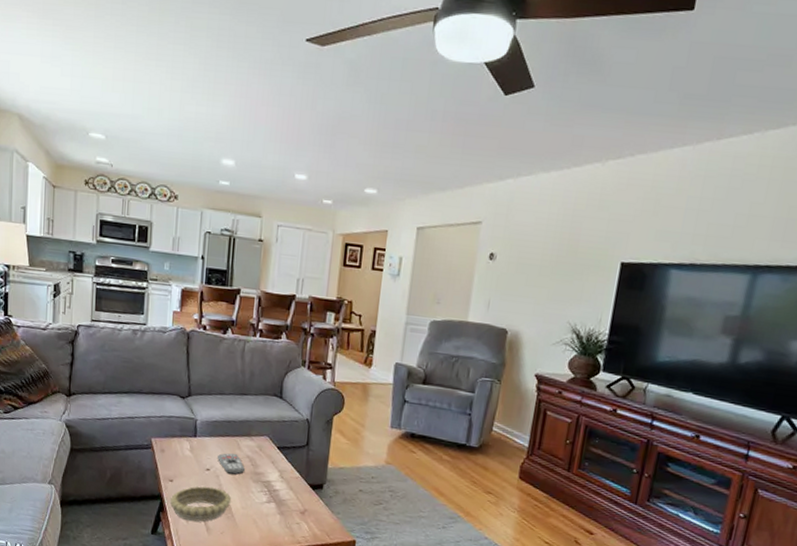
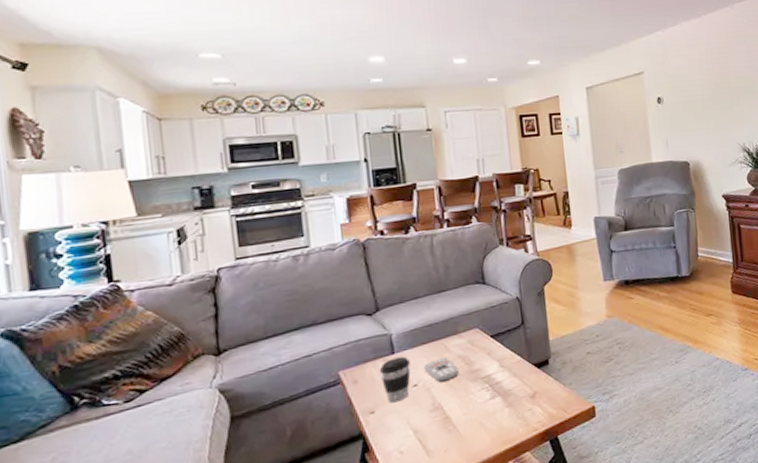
decorative bowl: present [169,486,232,522] -> none [374,401,450,452]
coffee cup: none [182,440,207,479] -> present [379,356,411,403]

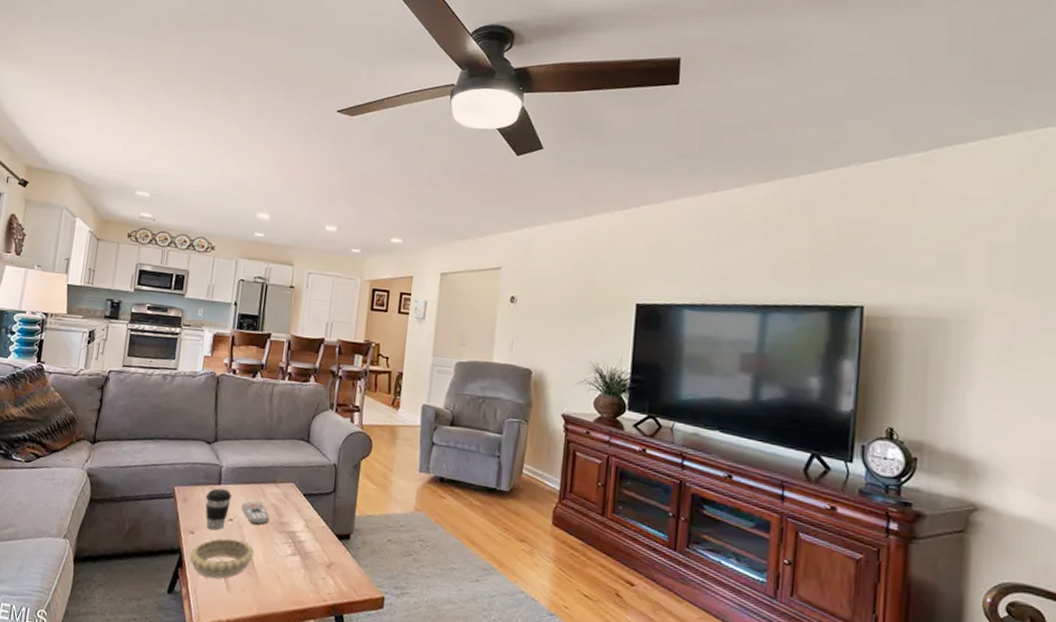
decorative bowl: none [374,401,450,452] -> present [189,538,254,579]

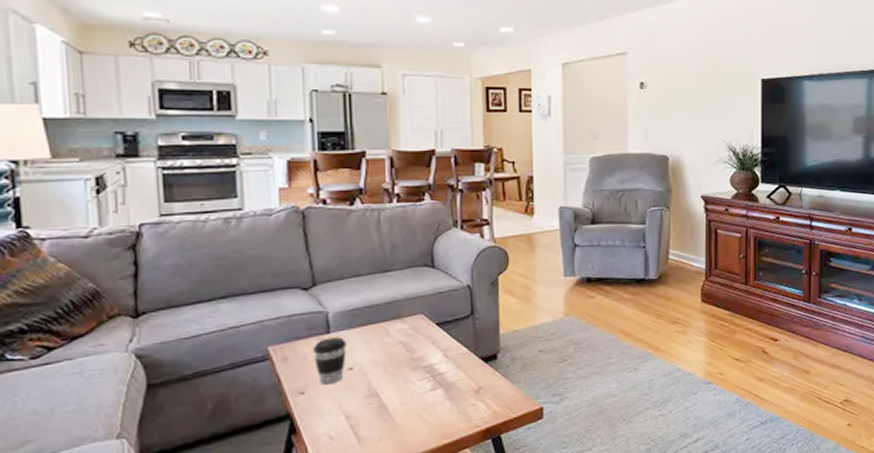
decorative bowl: present [189,538,254,579] -> none [303,387,387,437]
remote control: present [241,501,269,525] -> none [362,341,399,367]

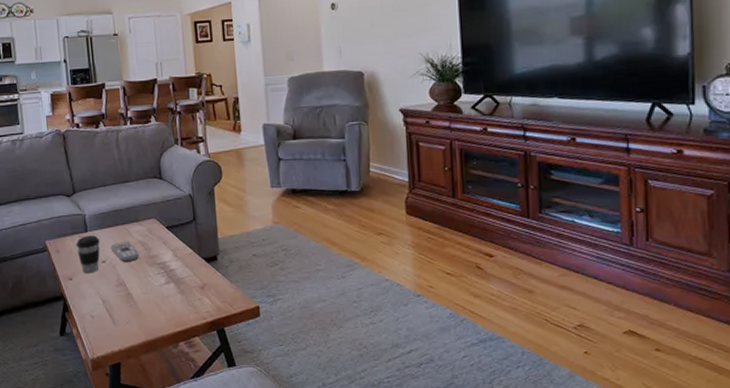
remote control: none [362,341,399,367] -> present [111,240,139,262]

